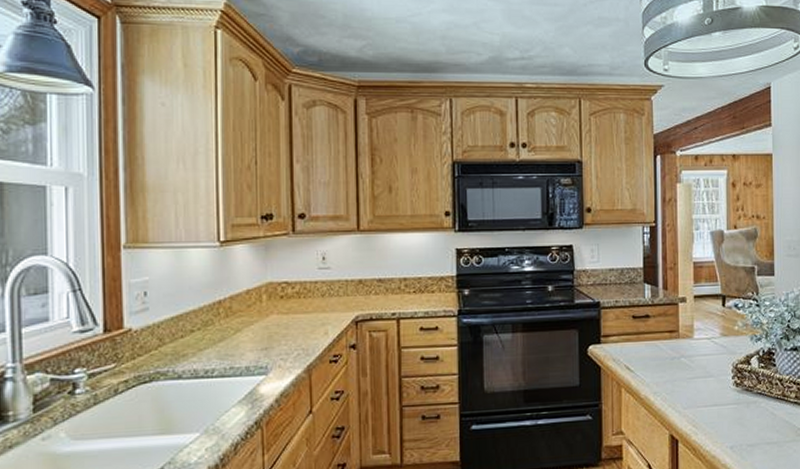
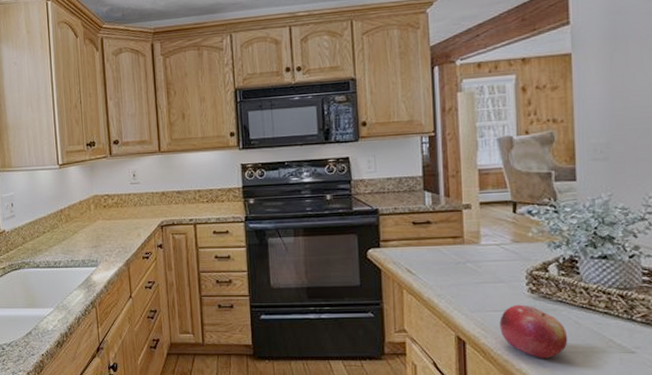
fruit: none [709,398,766,452] -> present [499,304,568,358]

